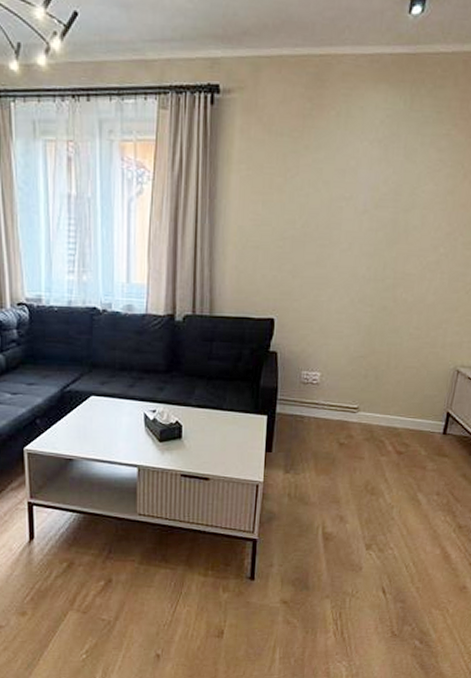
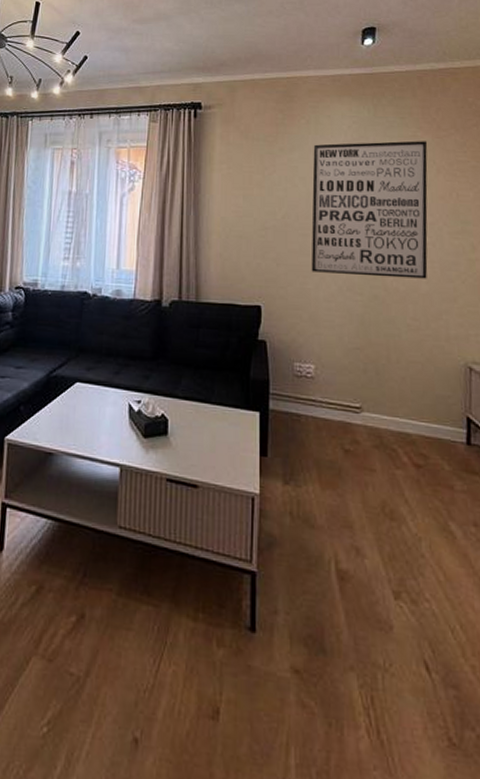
wall art: none [326,140,460,290] -> present [311,141,428,279]

